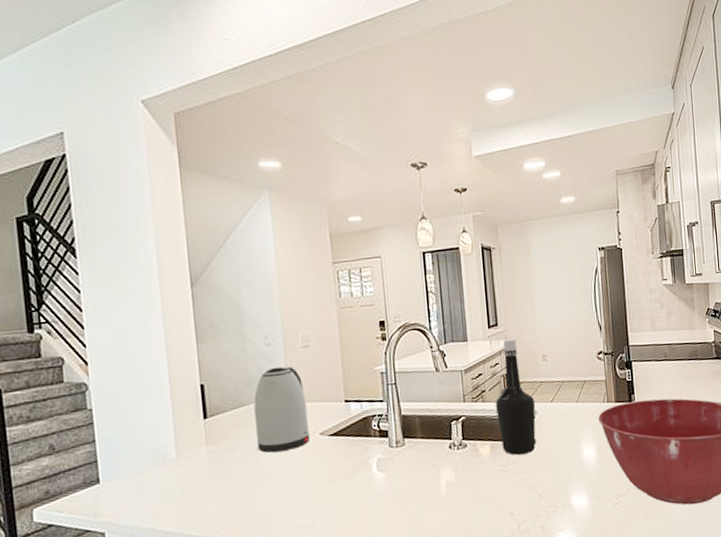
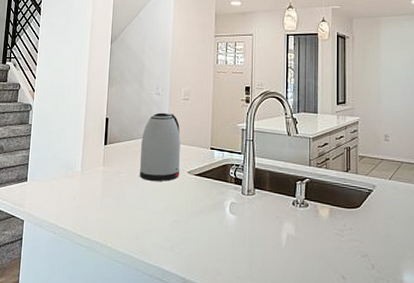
bottle: present [495,338,536,455] -> none [337,116,375,223]

